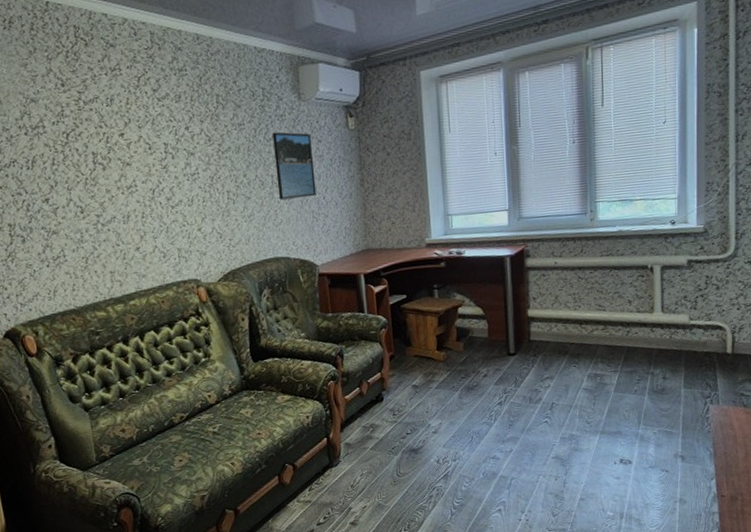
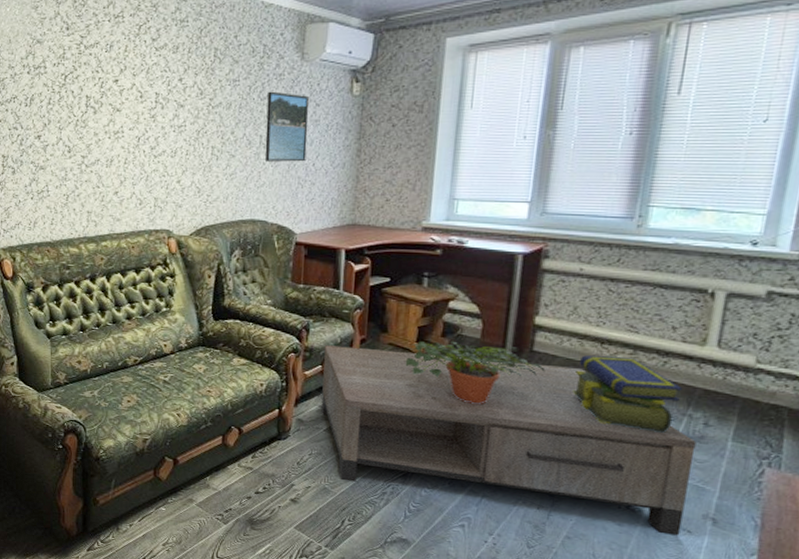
coffee table: none [358,348,661,494] -> present [321,345,697,536]
potted plant: none [430,339,543,398] -> present [405,341,546,404]
stack of books: none [565,332,644,394] -> present [571,355,683,433]

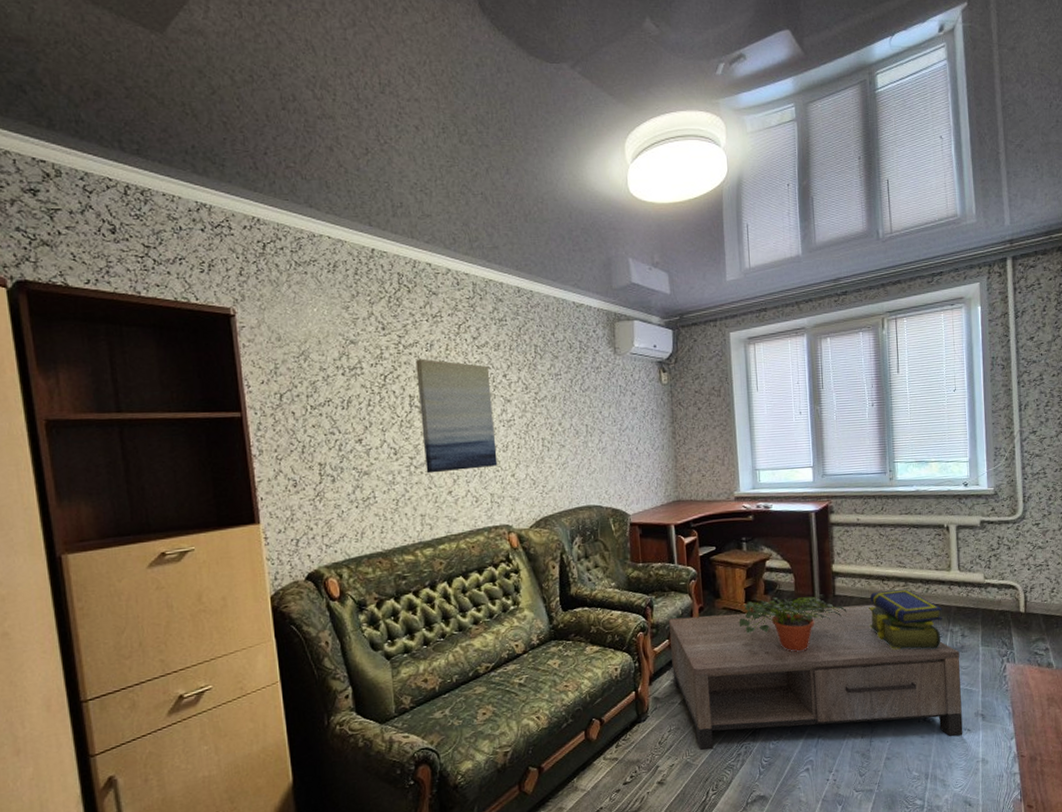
wall art: none [94,59,166,173] -> present [415,358,498,474]
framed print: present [264,91,309,162] -> none [588,383,630,449]

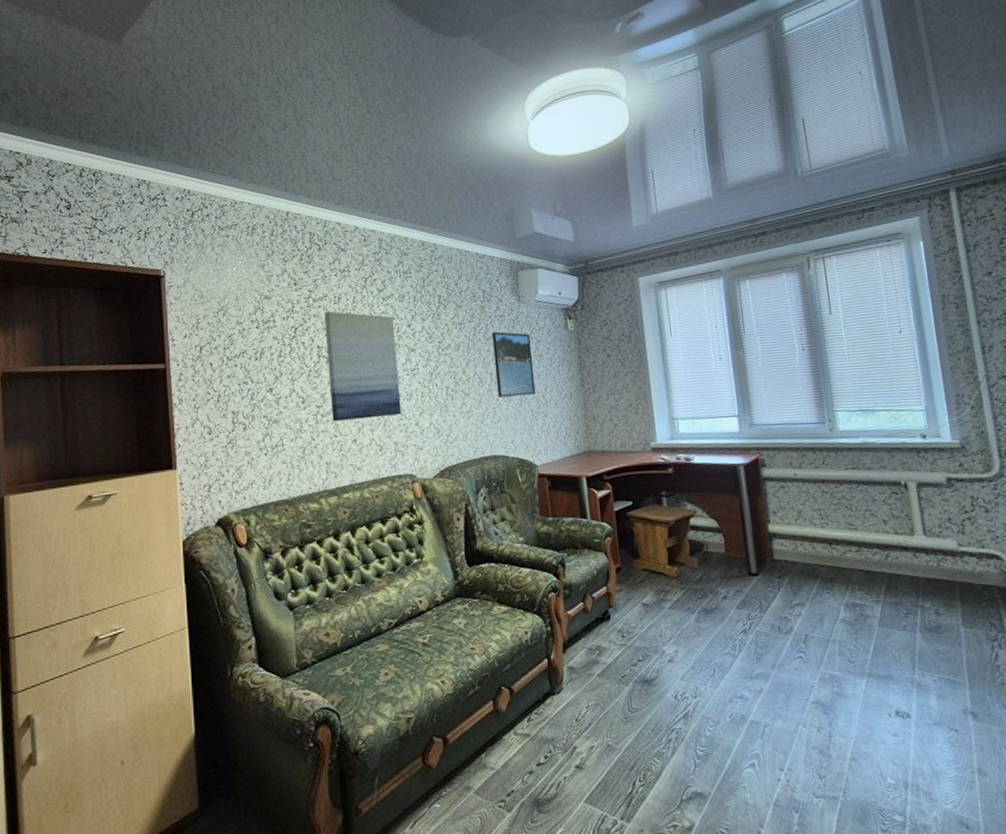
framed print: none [588,383,630,449] -> present [492,331,536,397]
coffee table: present [668,604,963,751] -> none [582,571,950,738]
potted plant: present [739,594,847,652] -> none [662,558,790,623]
stack of books: present [869,589,943,650] -> none [815,555,909,629]

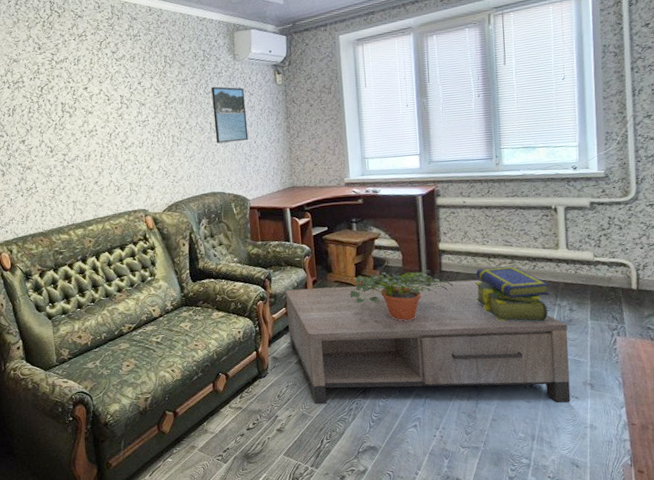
wall art: present [324,311,402,422] -> none [66,72,135,167]
coffee table: none [582,571,950,738] -> present [285,279,571,405]
potted plant: none [662,558,790,623] -> present [349,270,453,321]
stack of books: none [815,555,909,629] -> present [475,266,550,322]

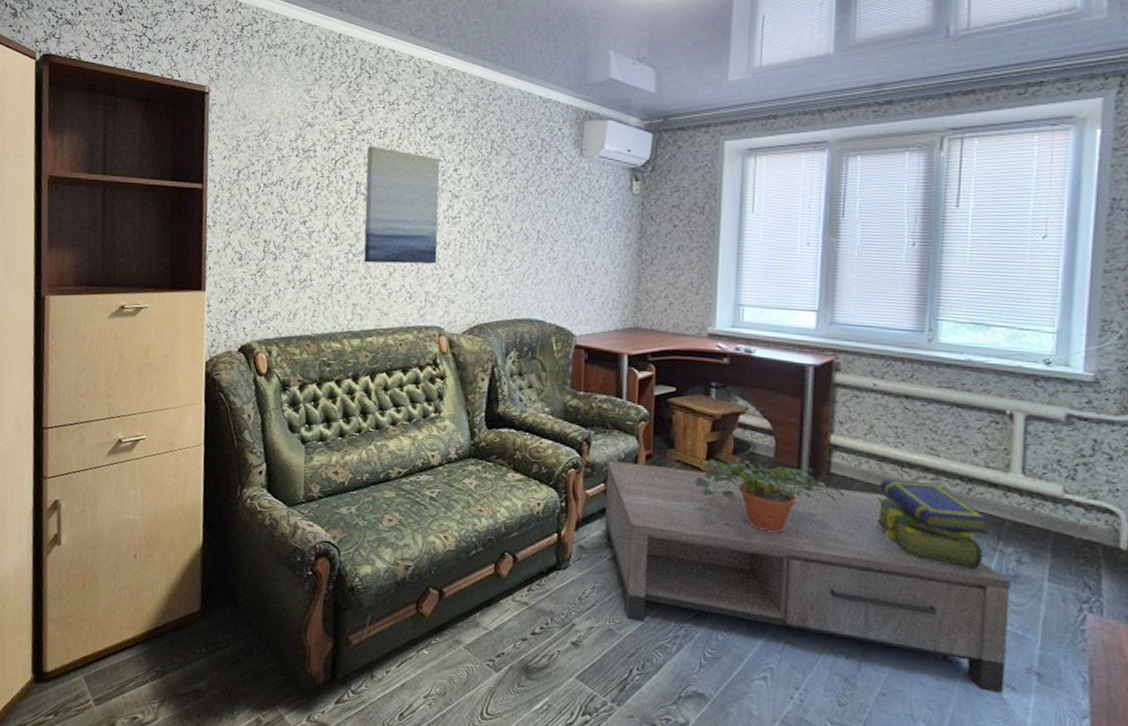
wall art: none [66,72,135,167] -> present [364,146,440,264]
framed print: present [211,86,249,143] -> none [542,185,588,260]

